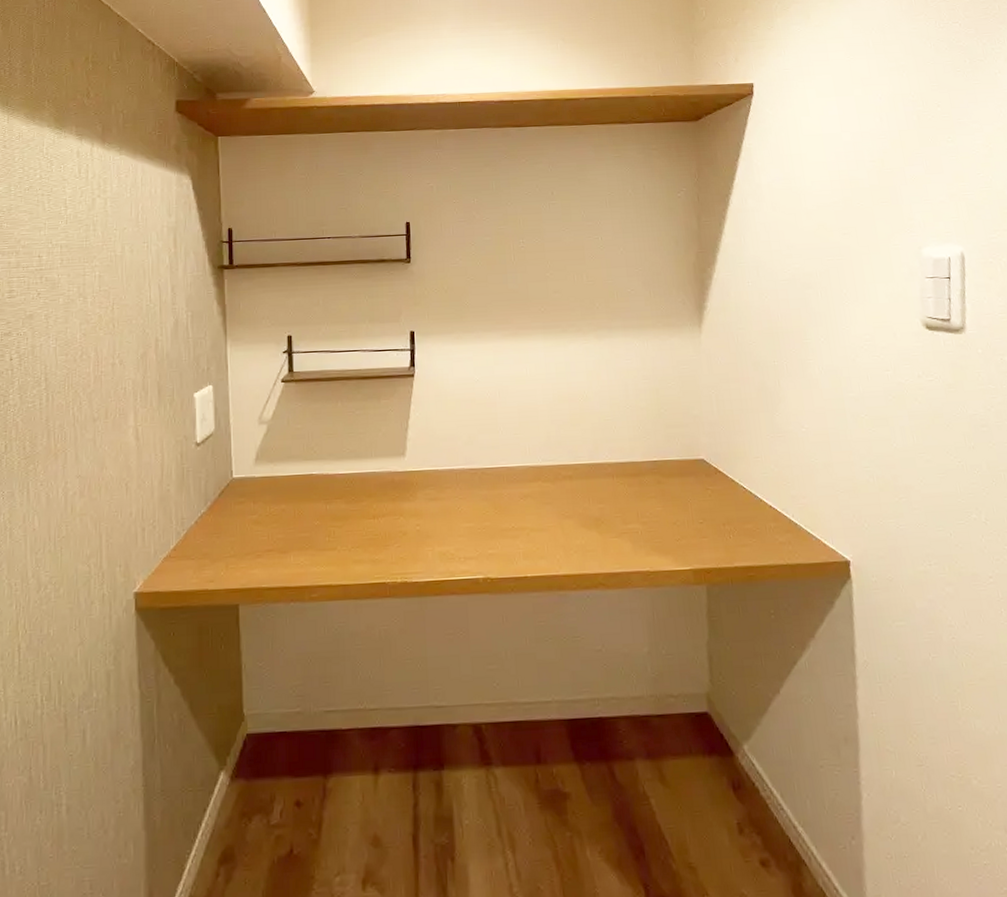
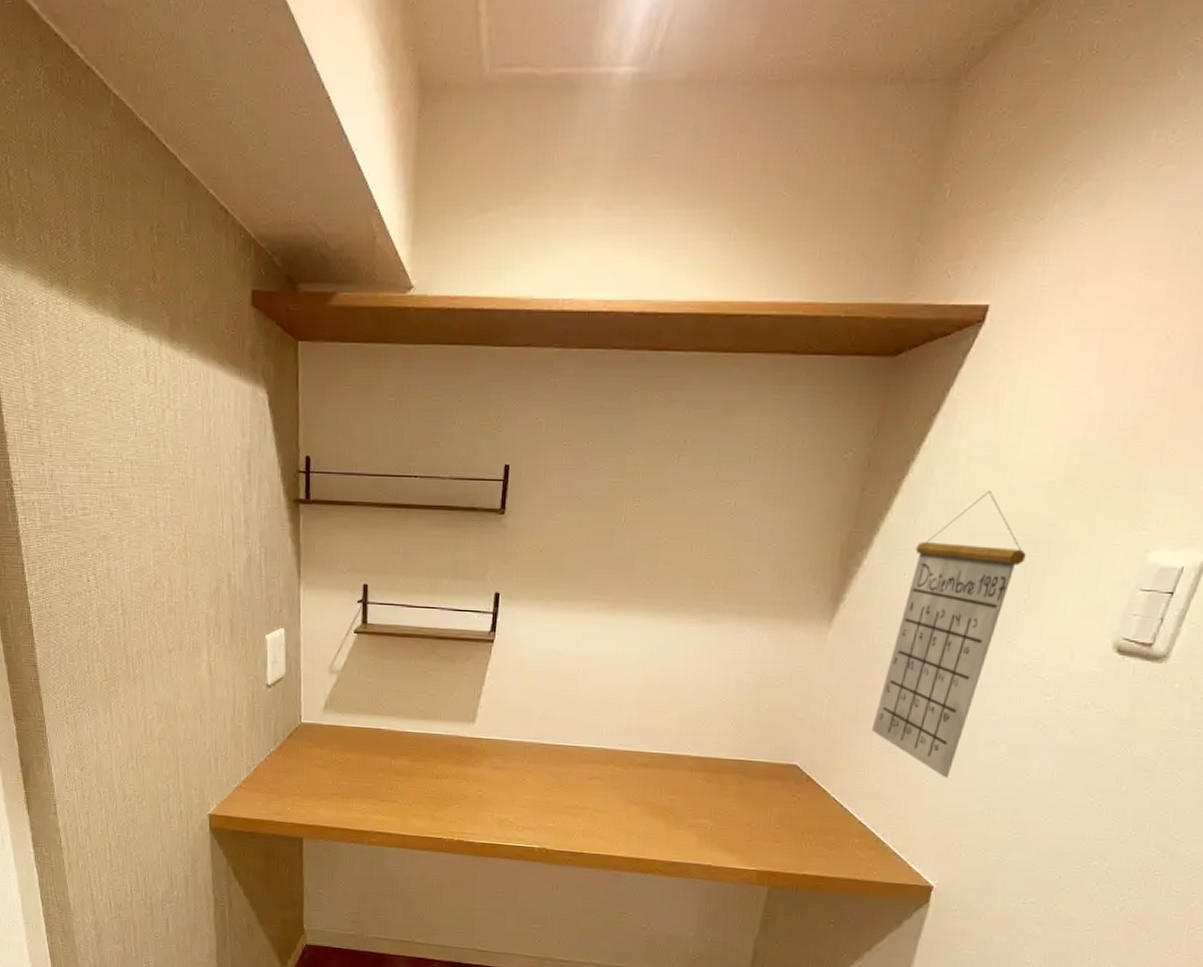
calendar: none [751,213,835,454] -> present [871,491,1026,778]

